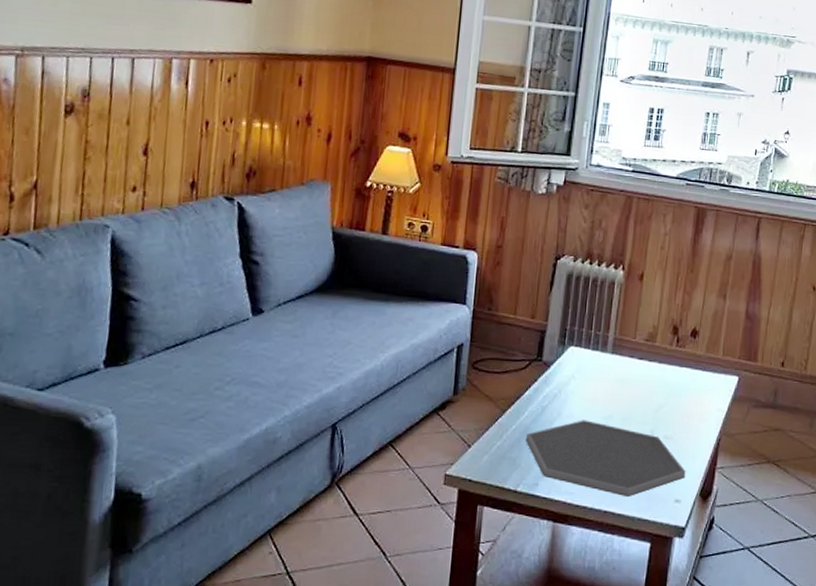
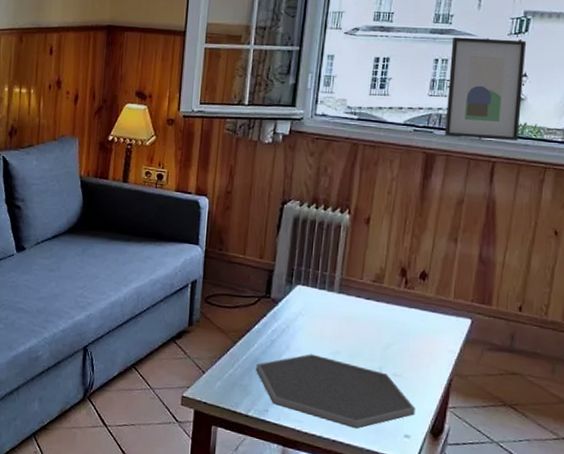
picture frame: none [715,91,789,198] -> present [445,37,527,141]

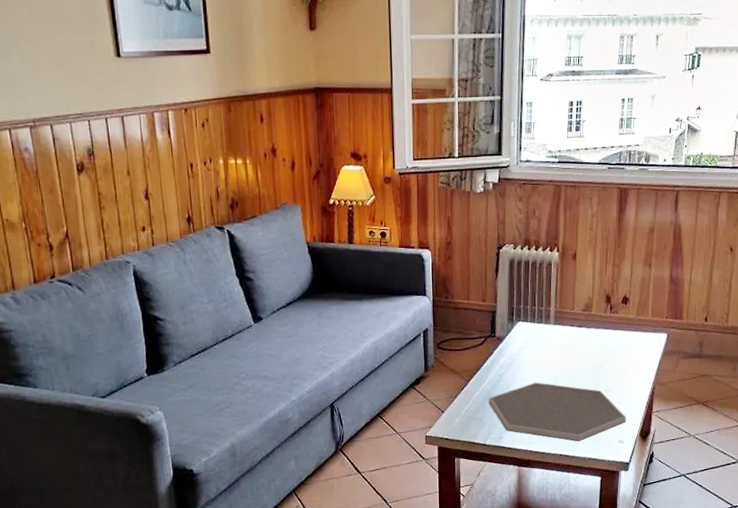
picture frame: present [445,37,527,141] -> none [634,75,699,172]

